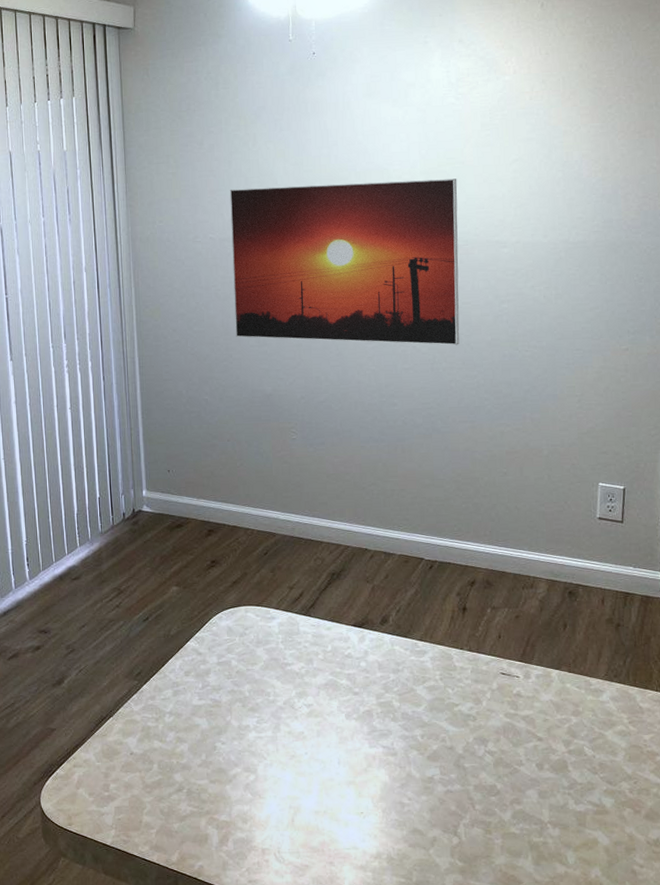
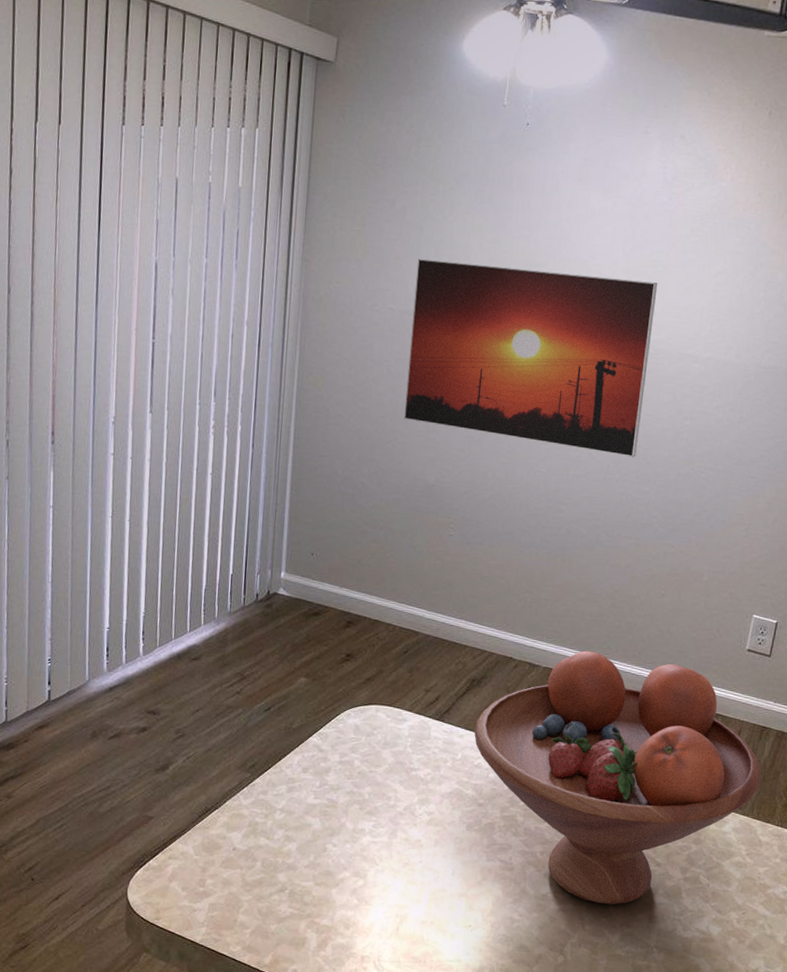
fruit bowl: none [341,534,633,783] -> present [474,650,762,905]

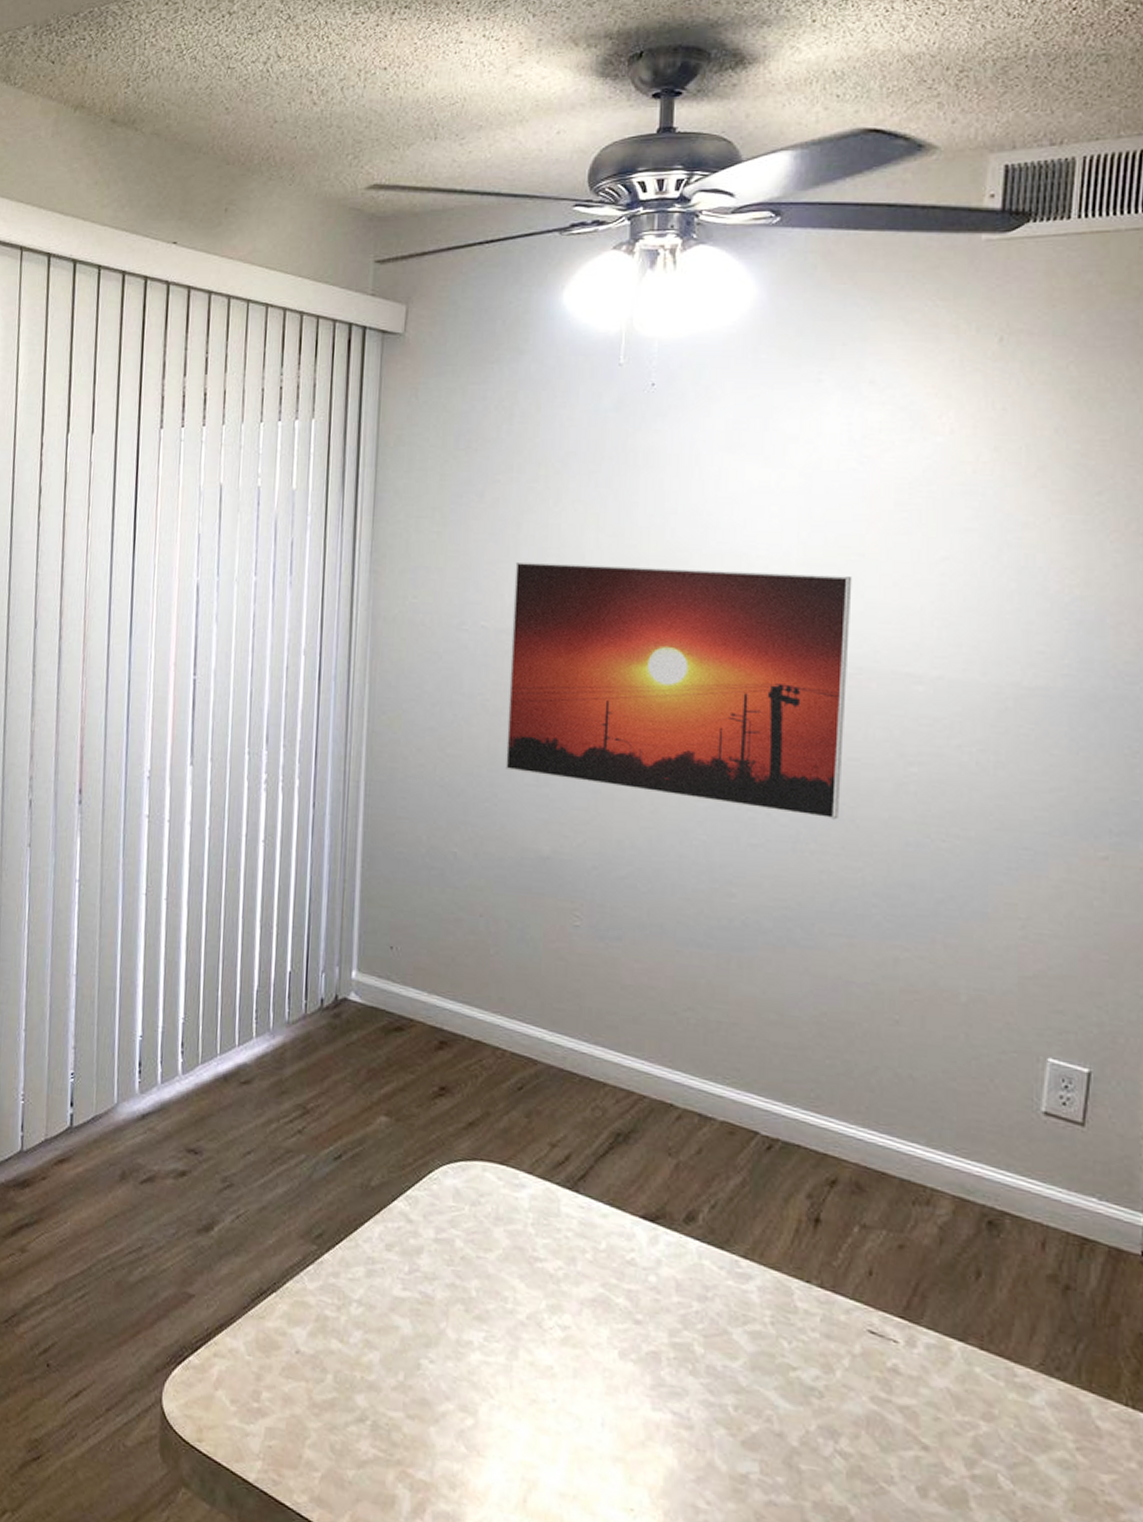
fruit bowl: present [474,650,762,905] -> none [623,1099,1090,1507]

